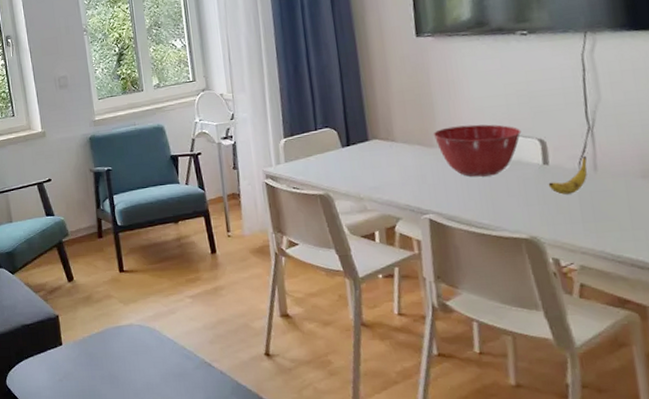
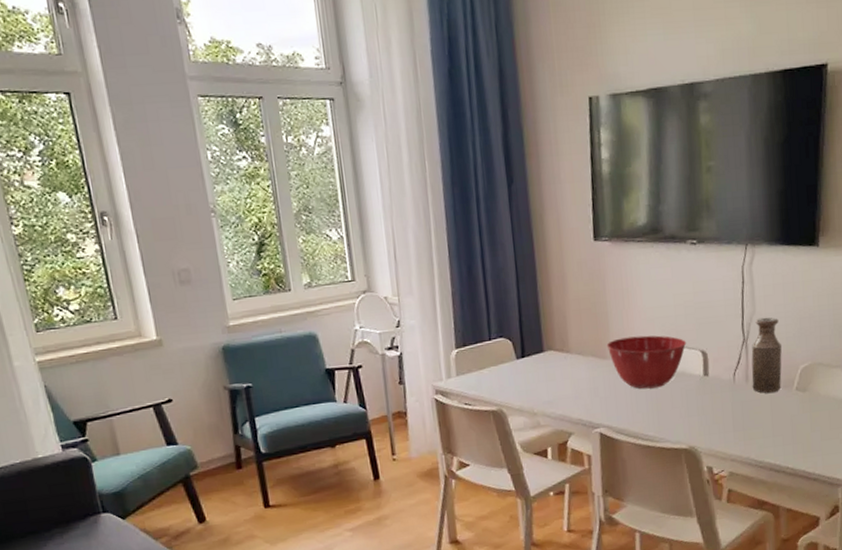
banana: present [548,155,588,195] -> none [707,366,741,405]
bottle: none [598,104,639,184] -> present [751,317,783,394]

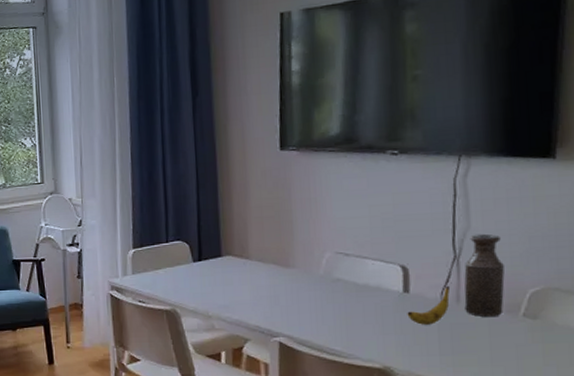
mixing bowl: present [606,335,687,389] -> none [290,246,384,301]
banana: none [707,366,741,405] -> present [407,285,451,325]

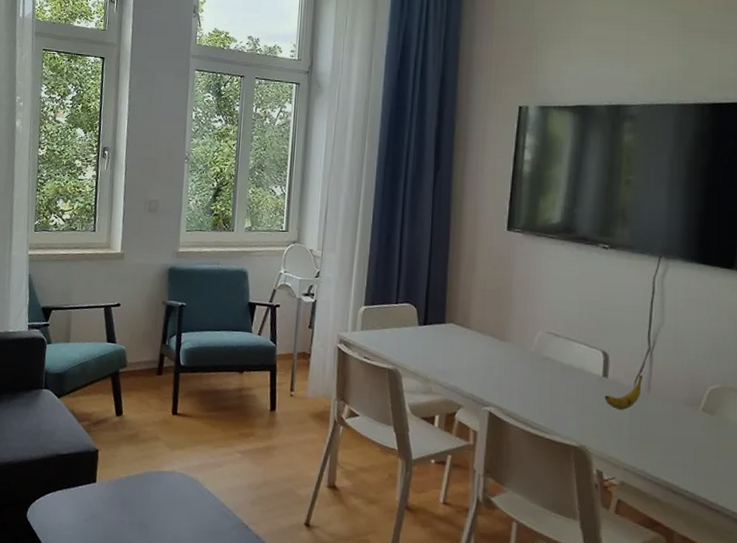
bottle: present [464,233,505,318] -> none [654,330,691,409]

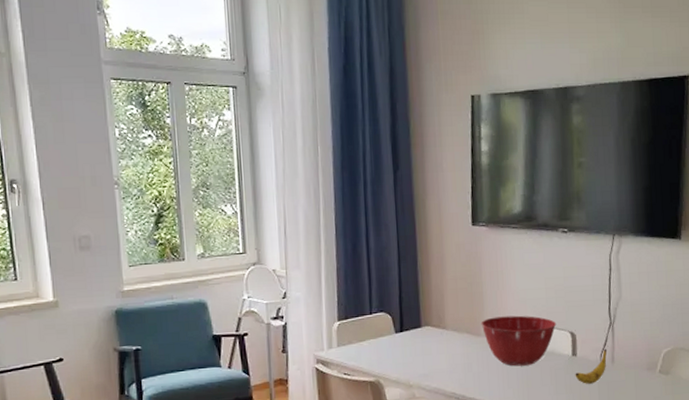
mixing bowl: none [507,324,588,379] -> present [481,315,557,366]

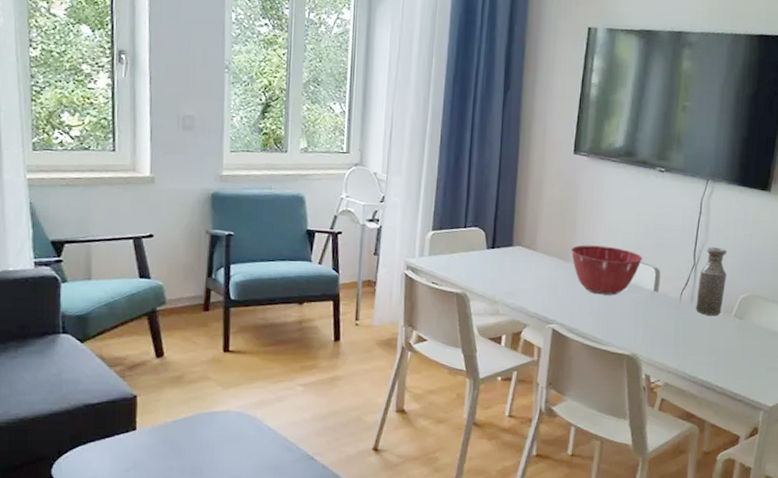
banana: present [575,348,607,384] -> none [654,287,688,320]
bottle: none [617,302,647,375] -> present [695,246,727,316]

